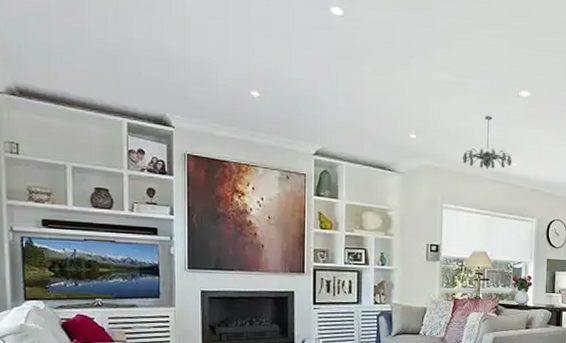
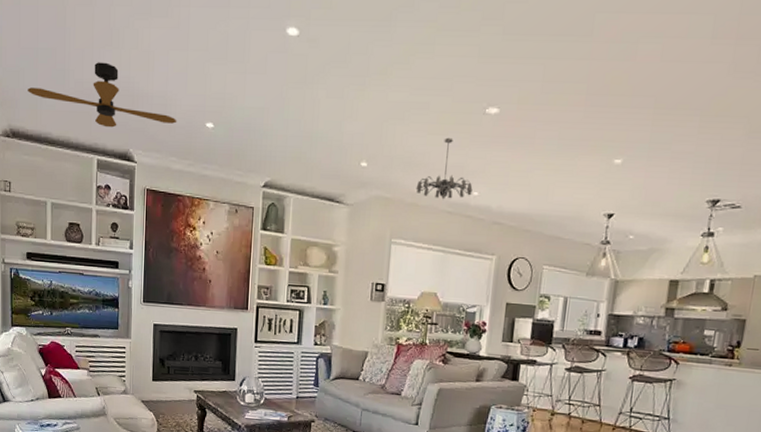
ceiling fan: none [38,24,219,91] -> present [28,62,177,128]

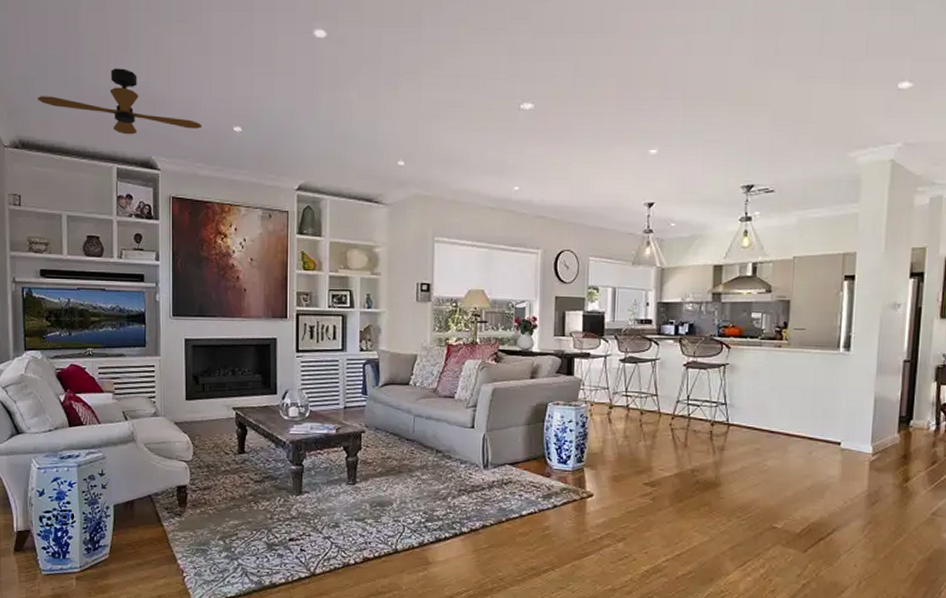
chandelier: present [416,137,473,200] -> none [455,134,513,196]

